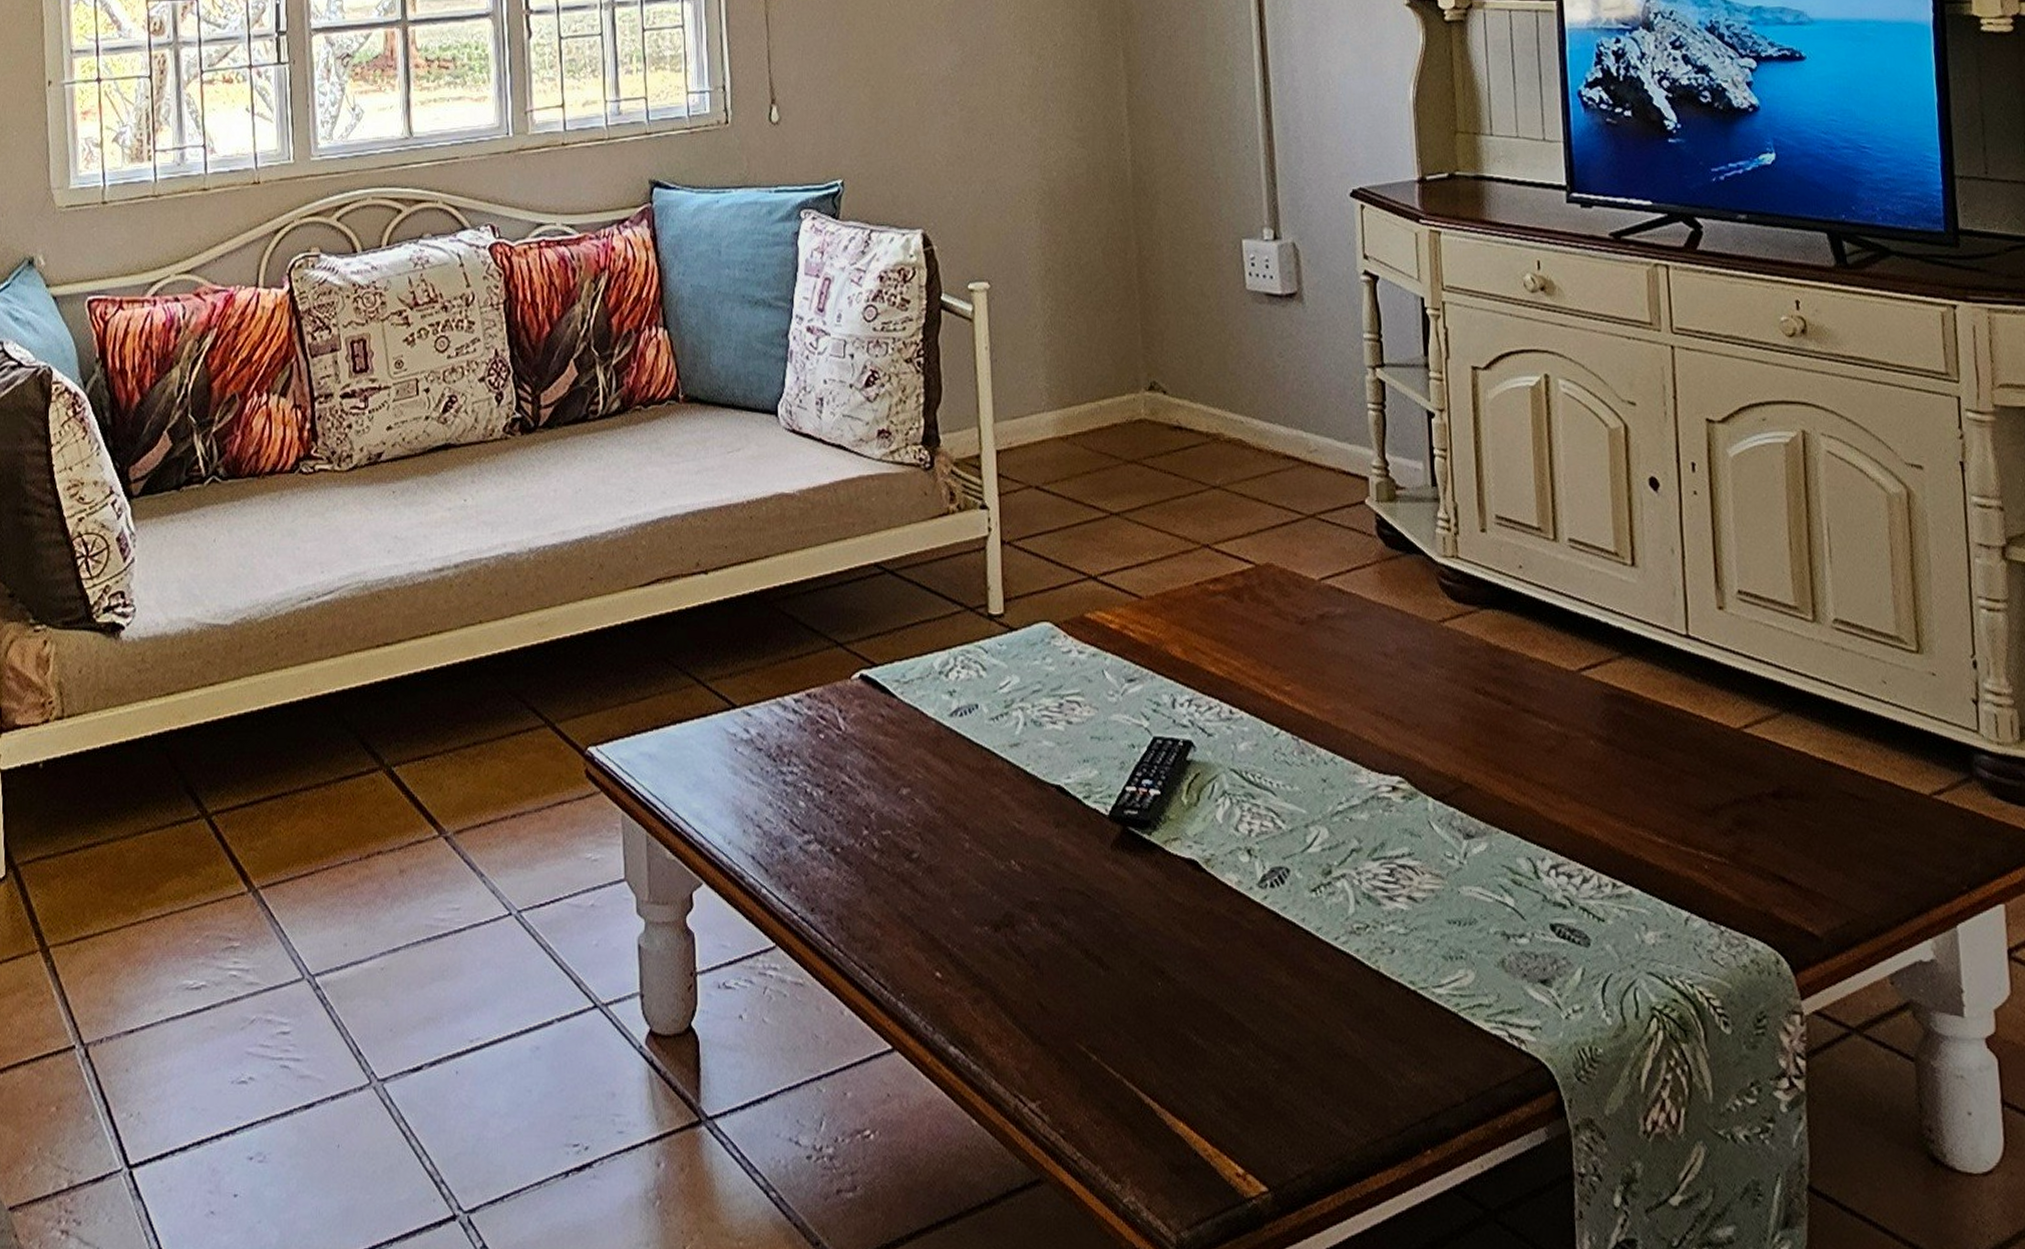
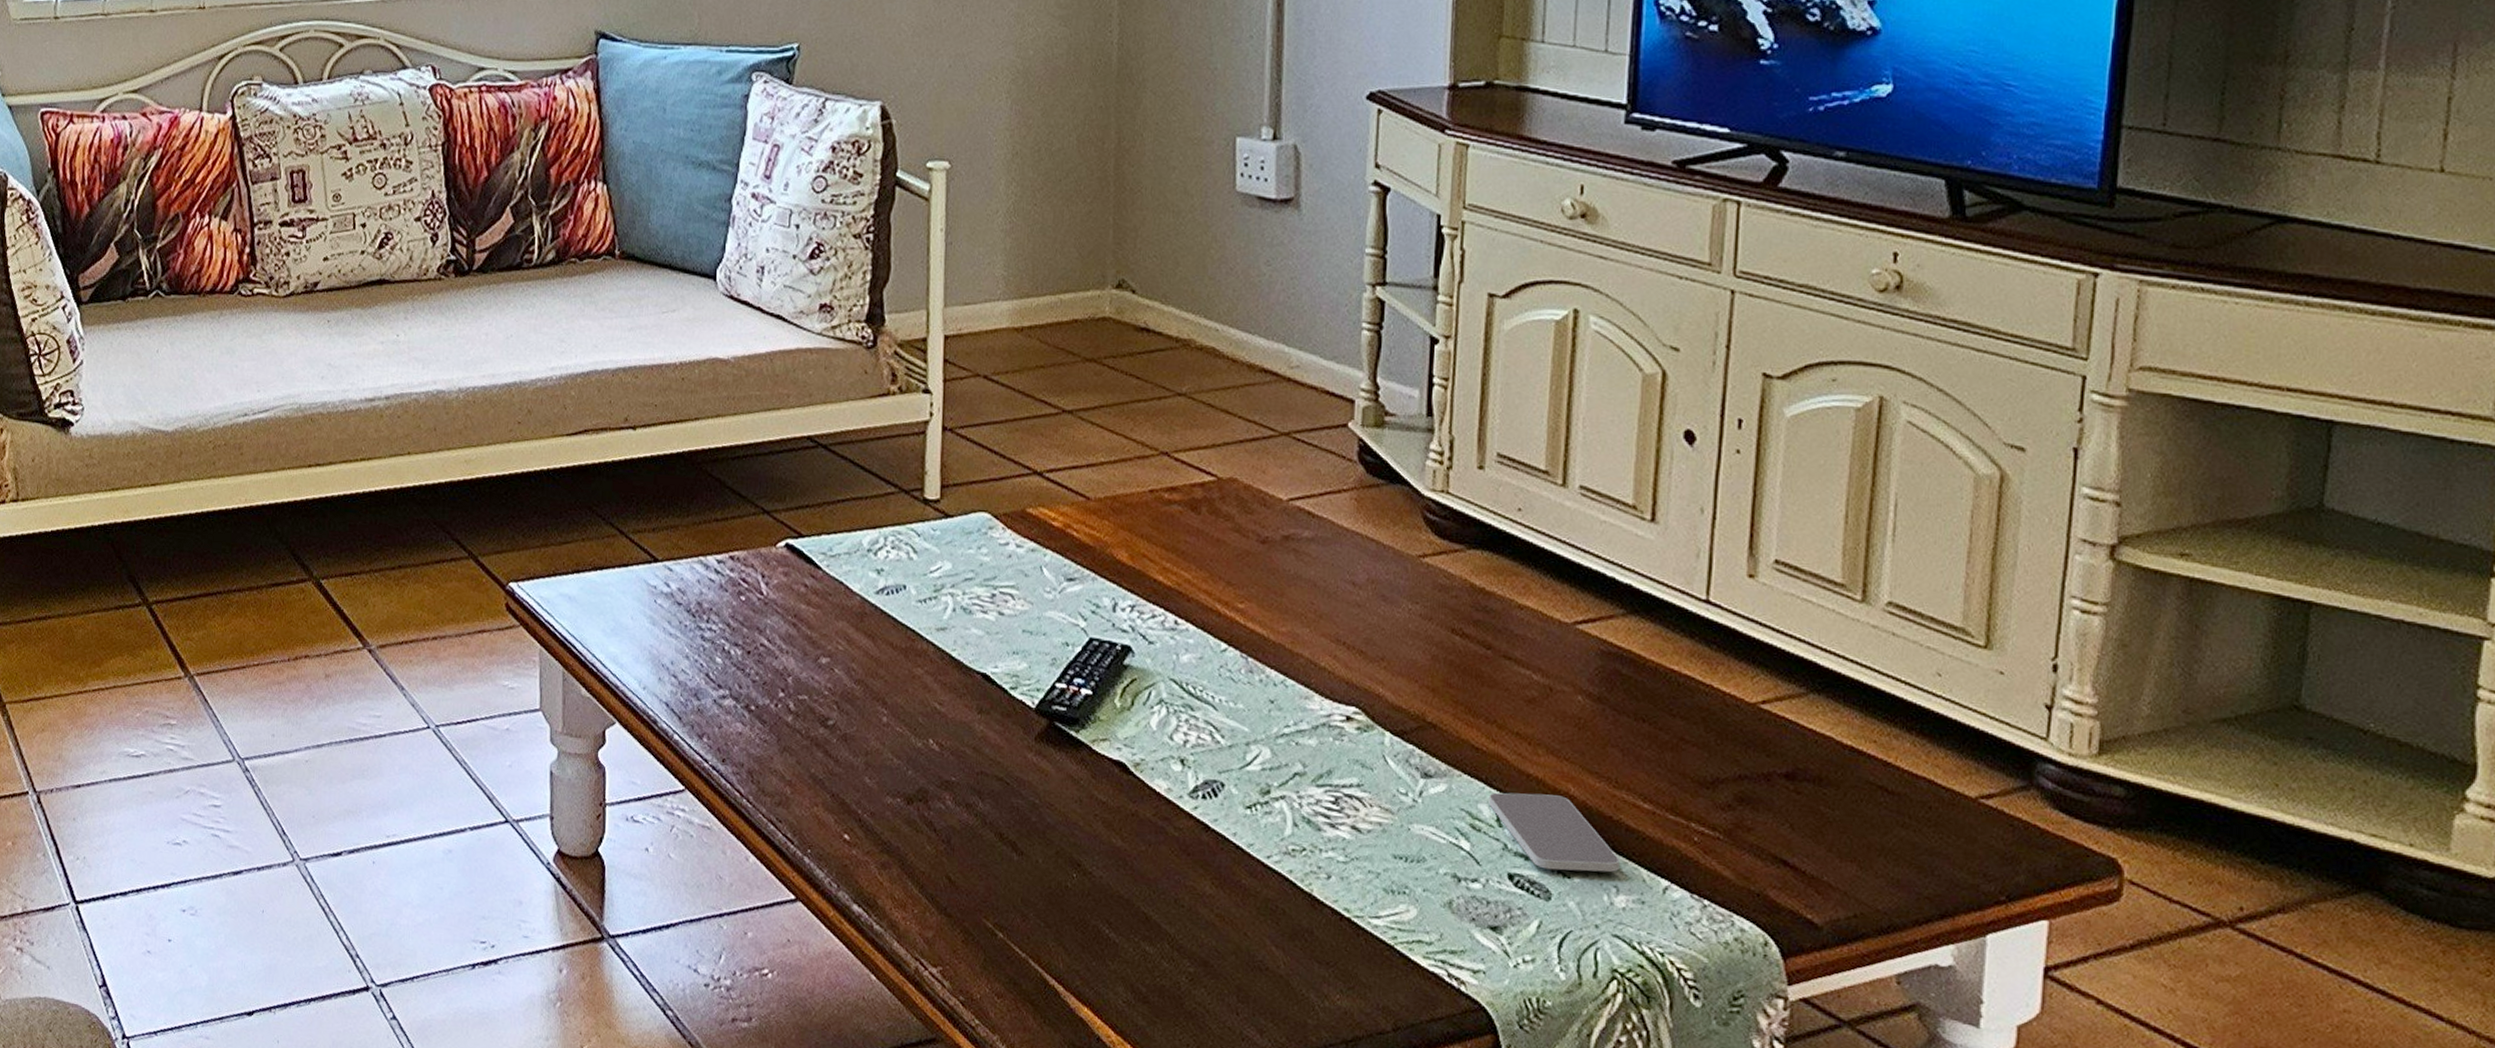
smartphone: none [1525,840,1645,915] -> present [1488,792,1620,872]

